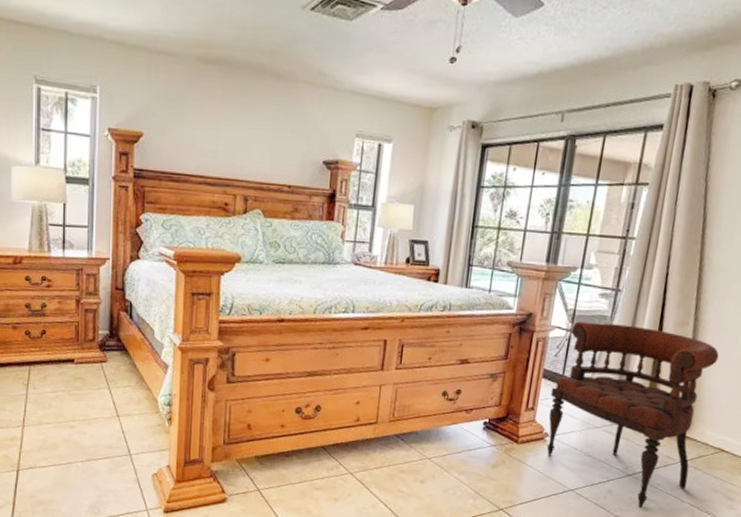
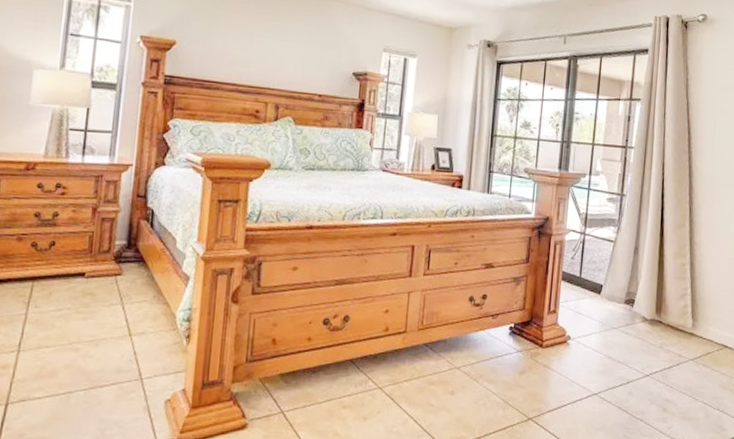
armchair: present [546,321,719,509] -> none [569,225,714,410]

